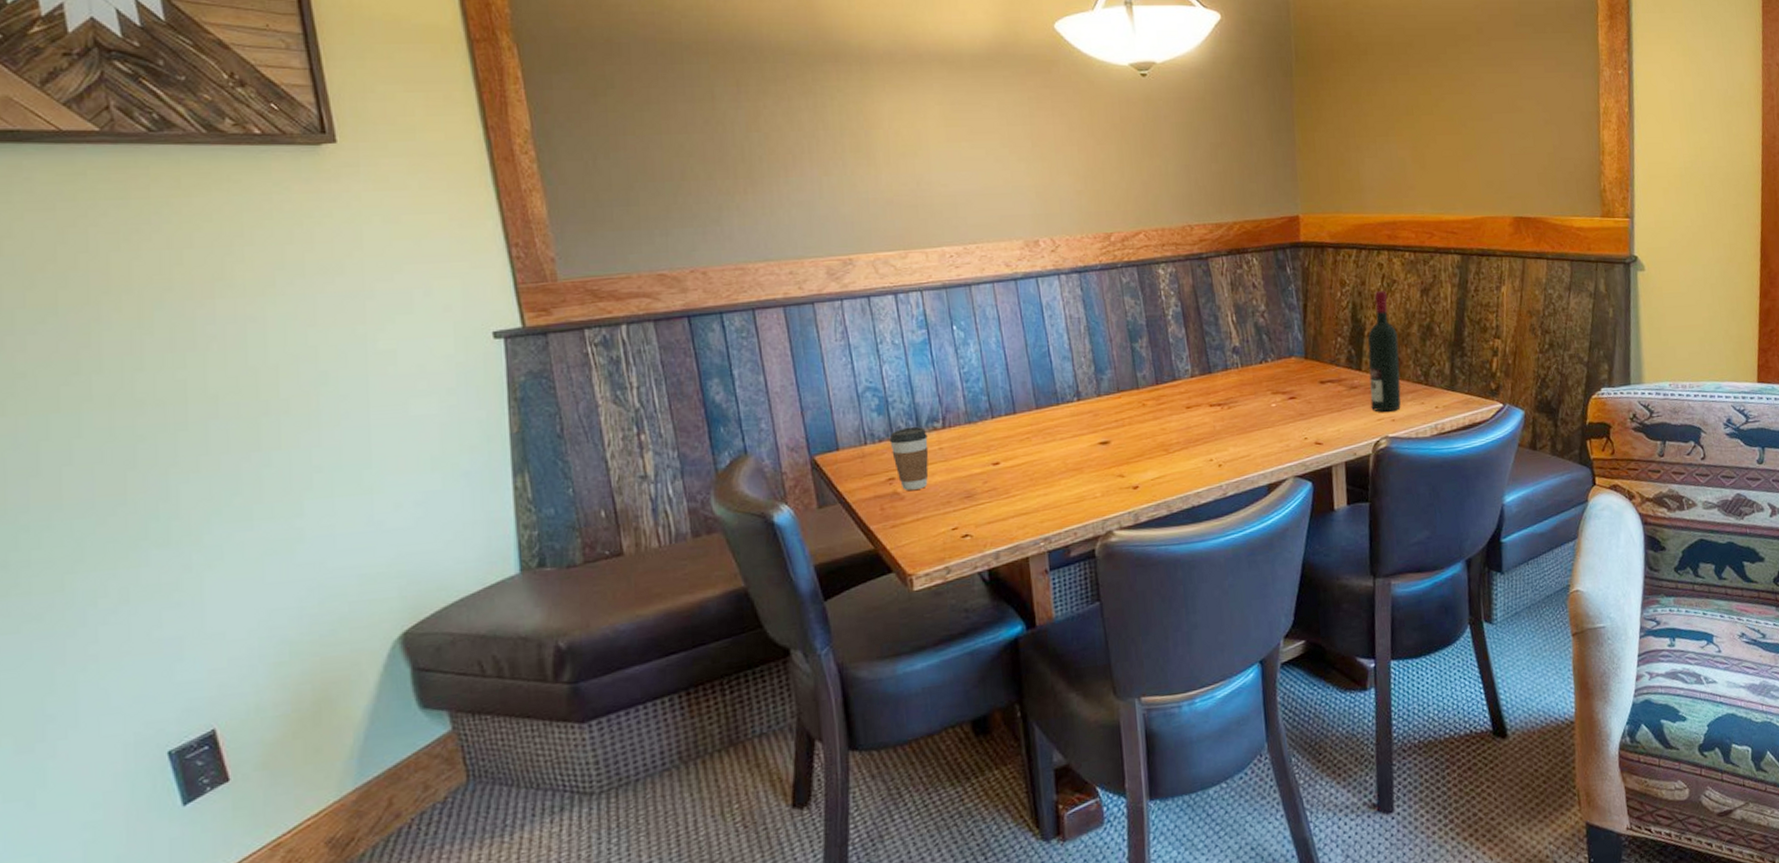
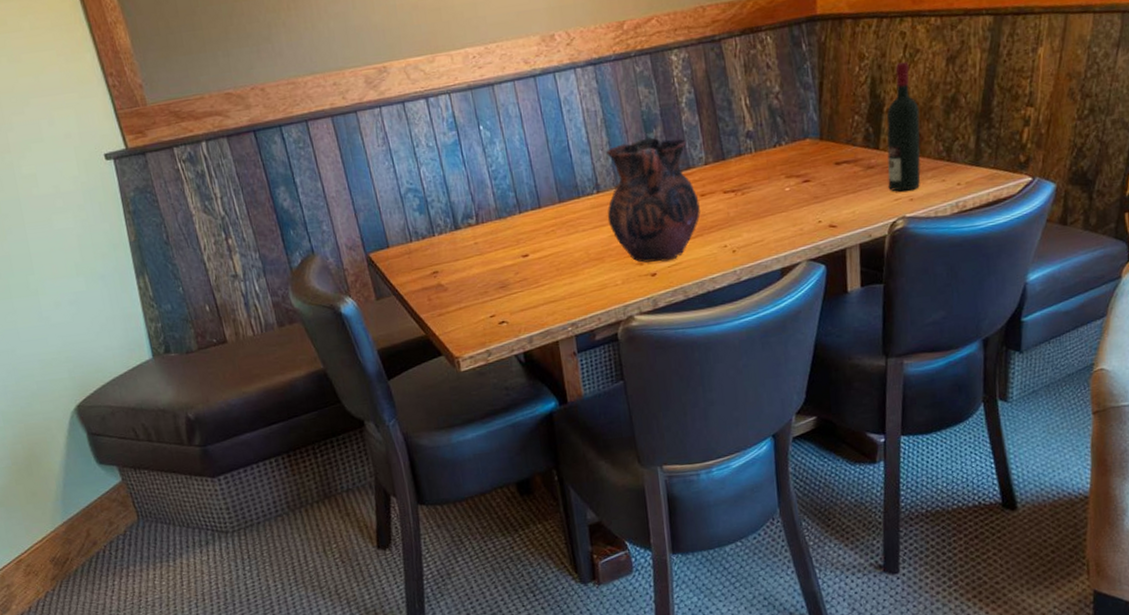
coffee cup: present [889,427,929,490] -> none [431,224,467,282]
vase: none [1087,347,1186,475] -> present [607,137,701,263]

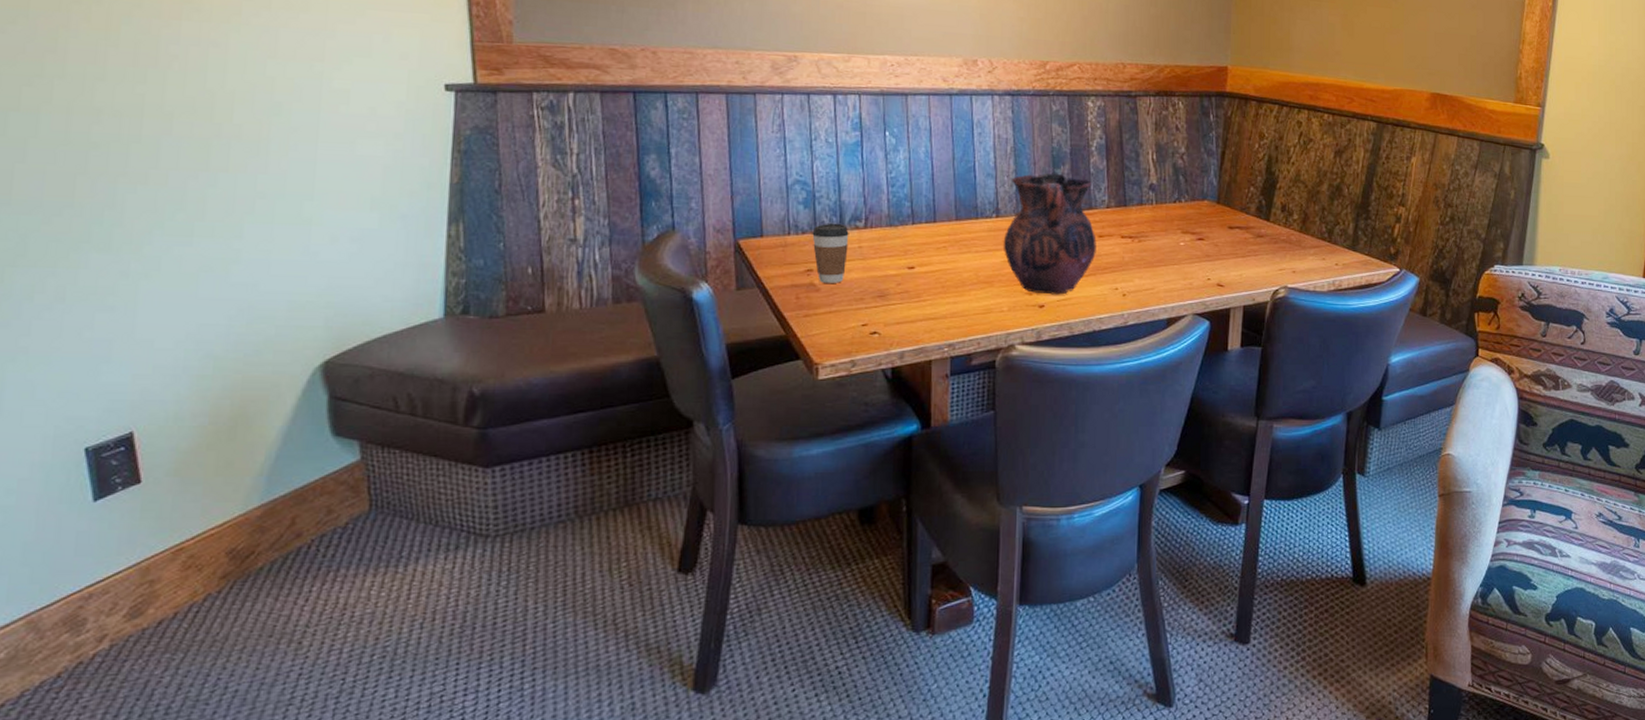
coffee cup: none [431,224,467,282] -> present [812,224,849,283]
wine bottle: present [886,62,921,192] -> none [1274,147,1308,263]

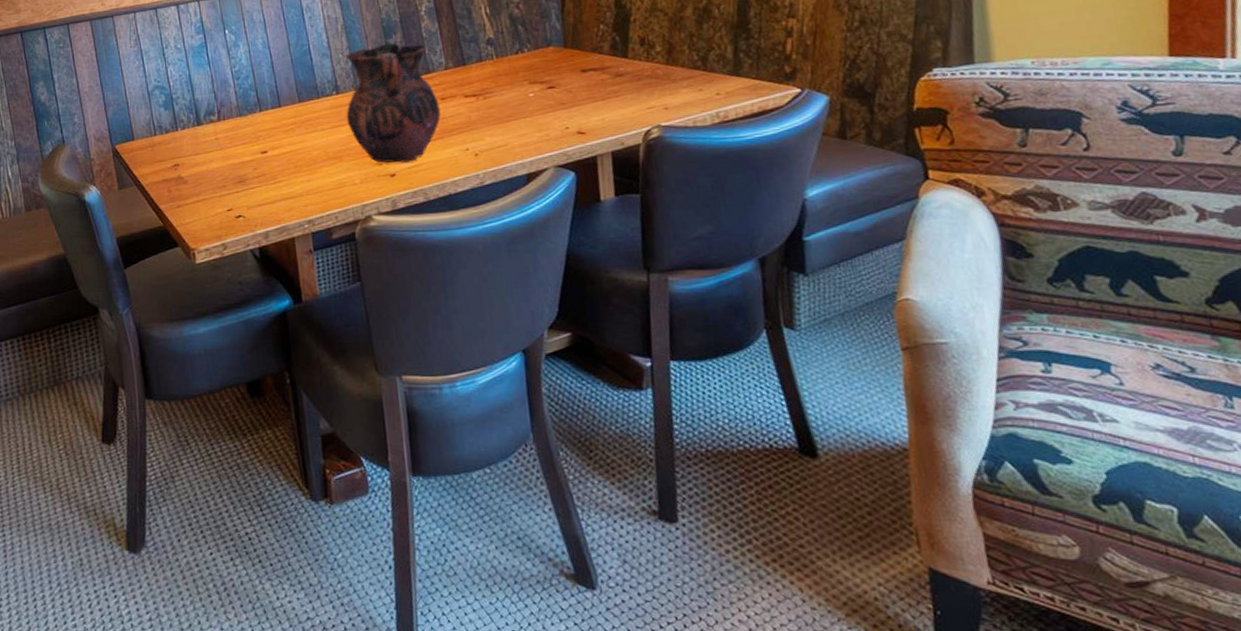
coffee cup: present [812,224,849,283] -> none [174,120,207,175]

